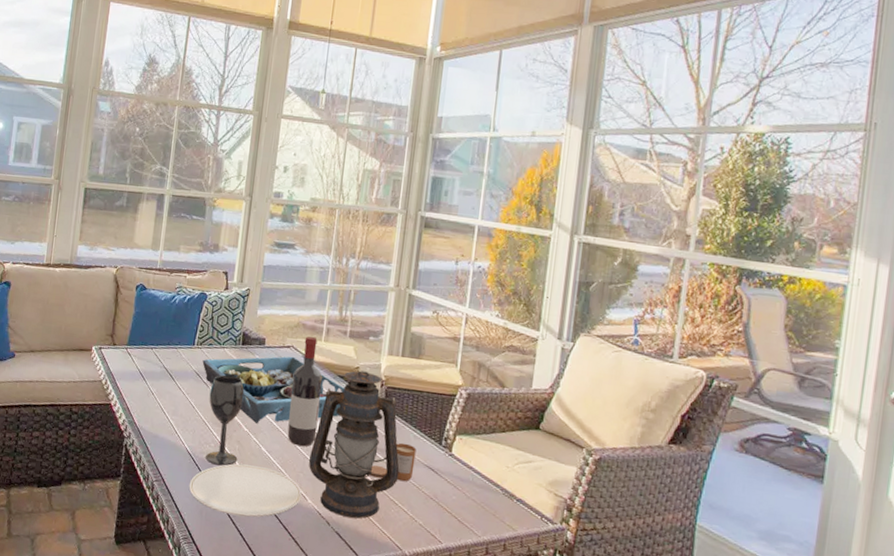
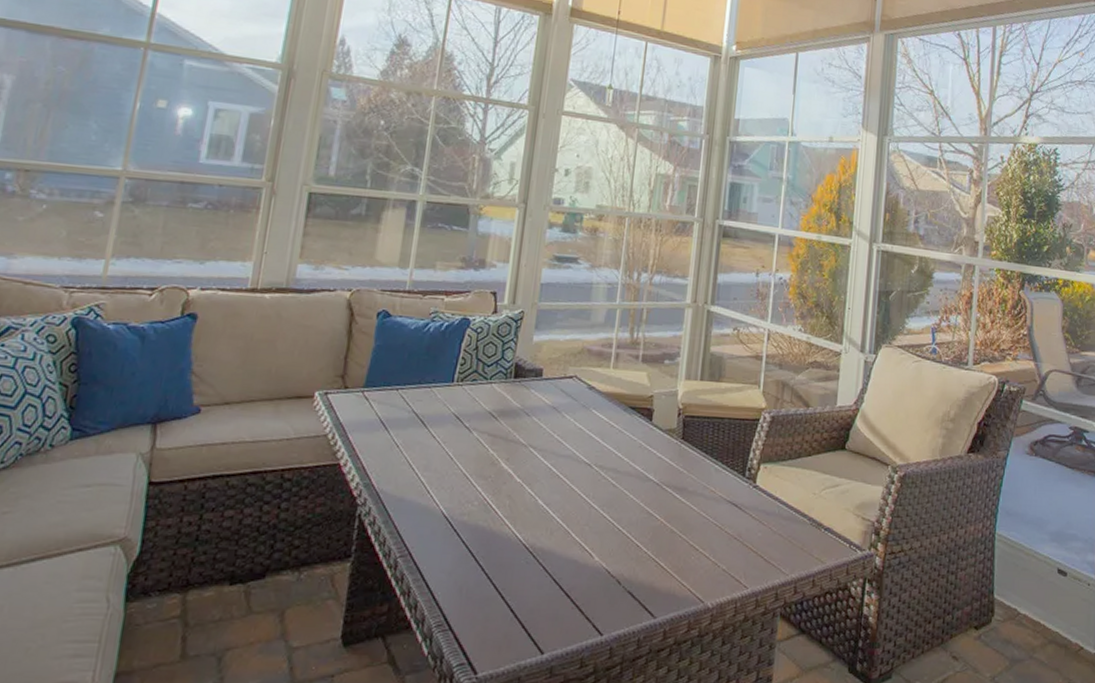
plate: present [189,464,302,518] -> none [444,523,588,589]
serving tray: present [202,356,345,424] -> none [463,388,637,471]
wine glass: present [206,374,245,466] -> none [467,415,517,528]
wine bottle: present [287,336,323,447] -> none [569,364,612,494]
lantern: present [308,370,400,519] -> none [595,399,700,572]
candle: present [369,442,416,482] -> none [665,478,718,523]

